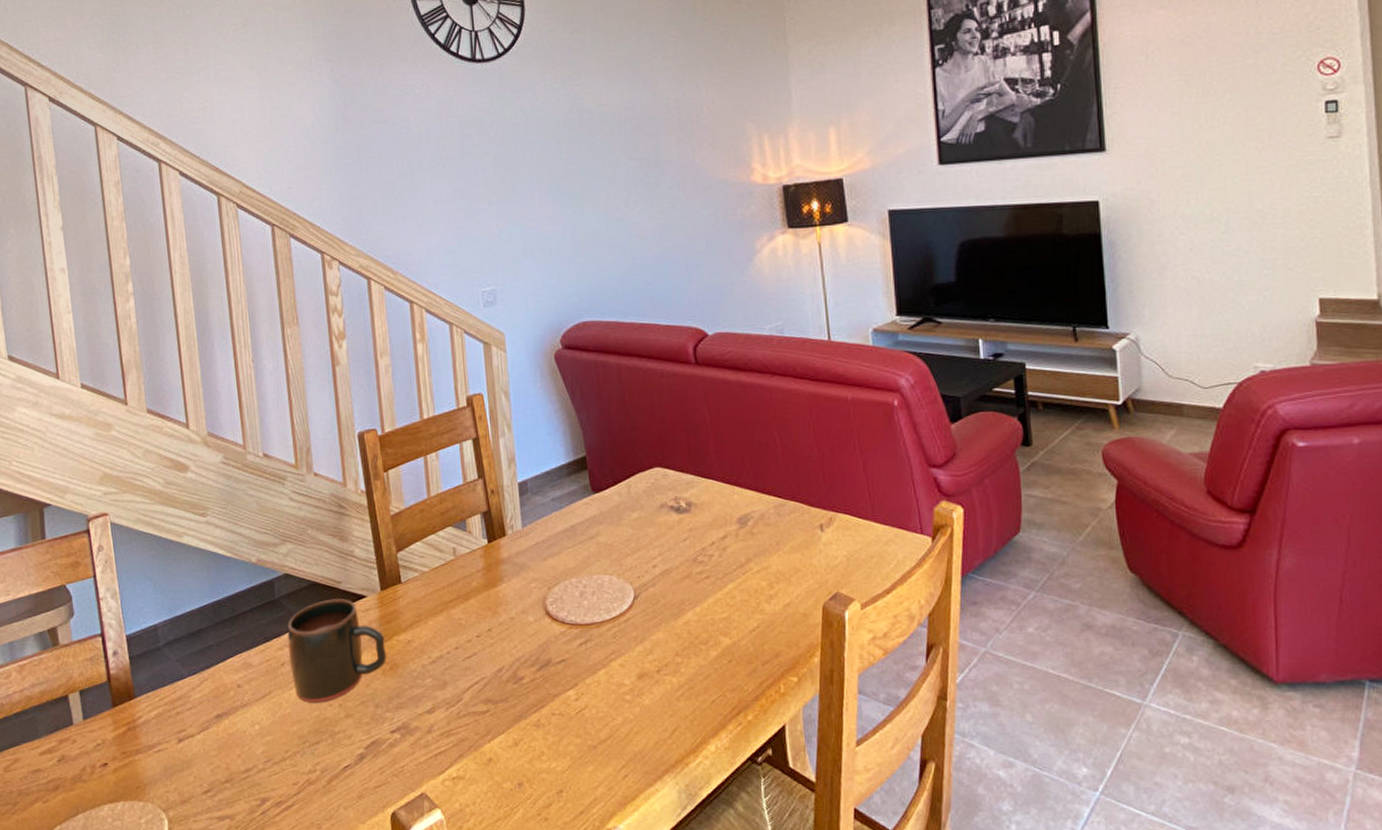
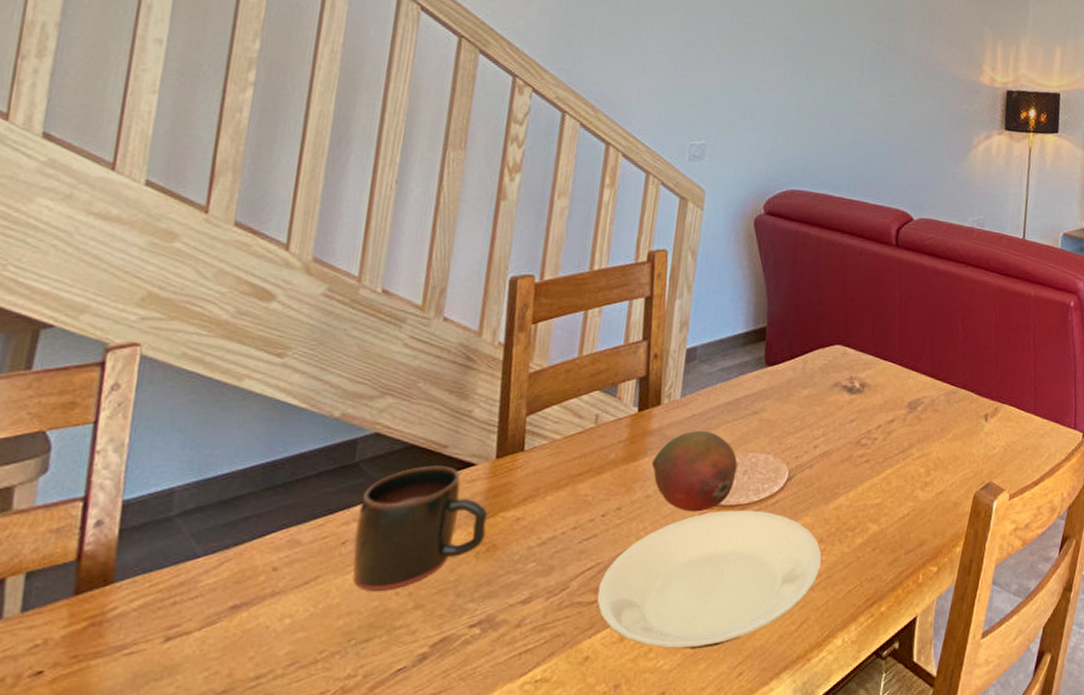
plate: none [487,628,682,753] -> present [597,510,822,649]
fruit: none [509,557,586,631] -> present [651,431,738,512]

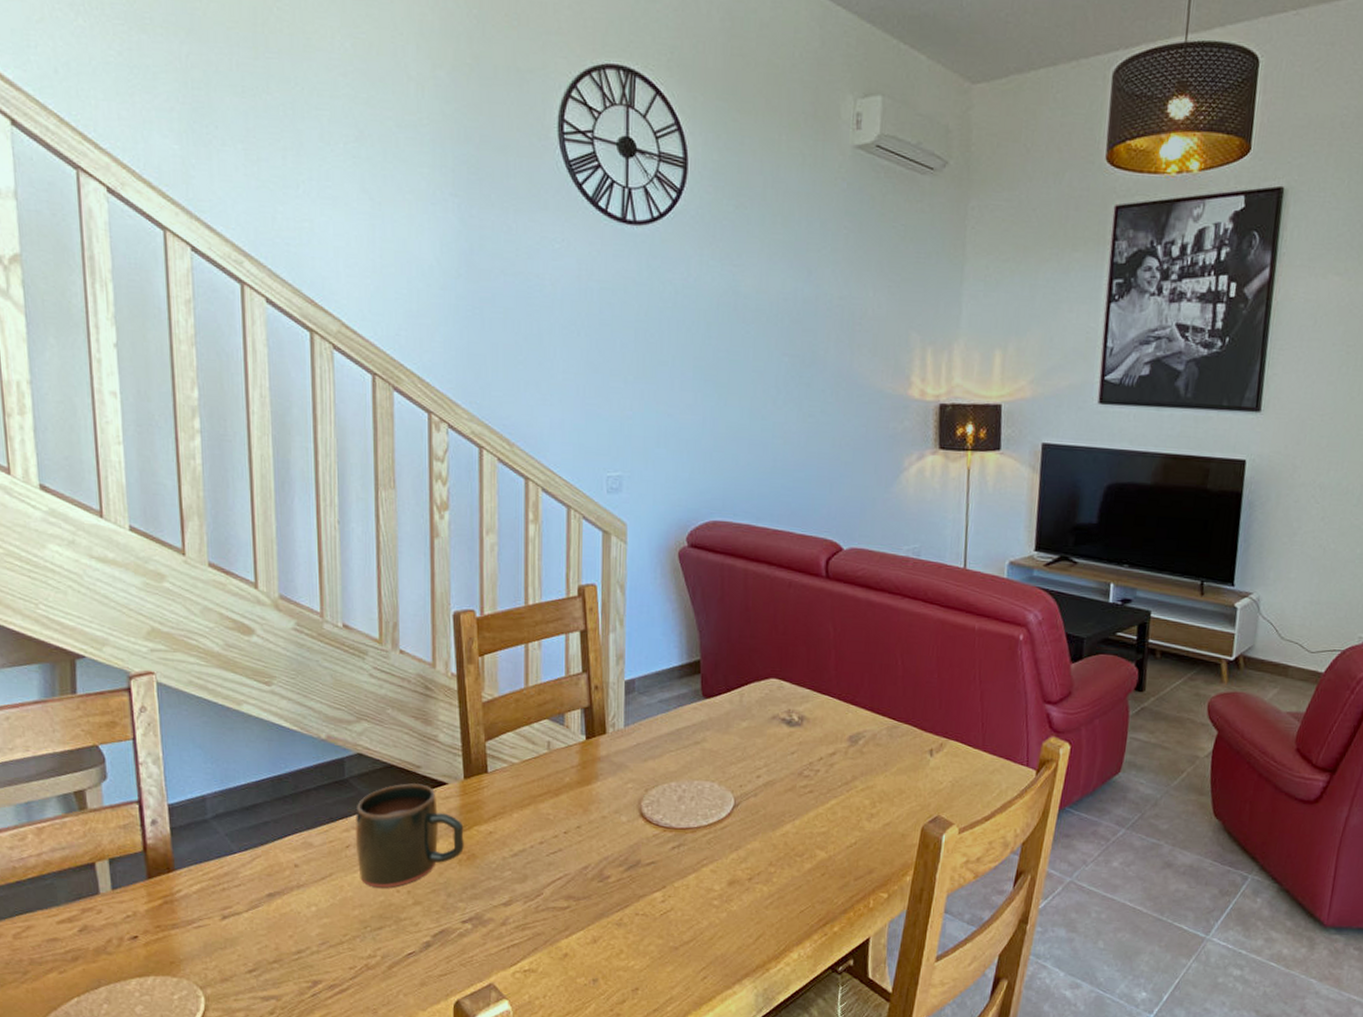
plate: present [597,510,822,649] -> none [569,832,773,954]
fruit: present [651,431,738,512] -> none [604,759,685,833]

